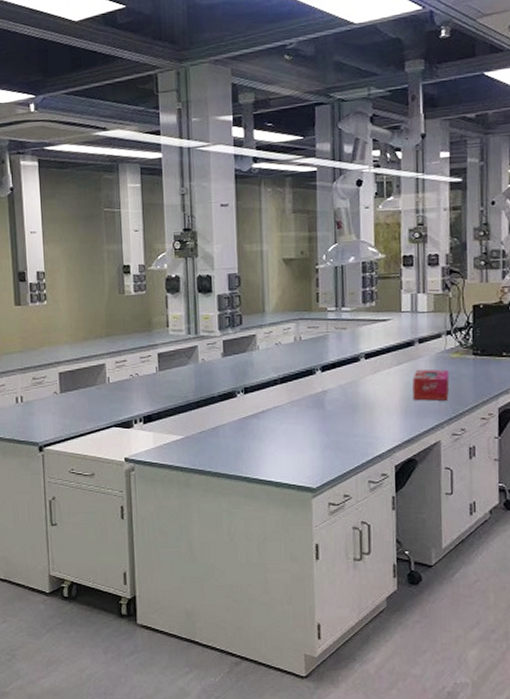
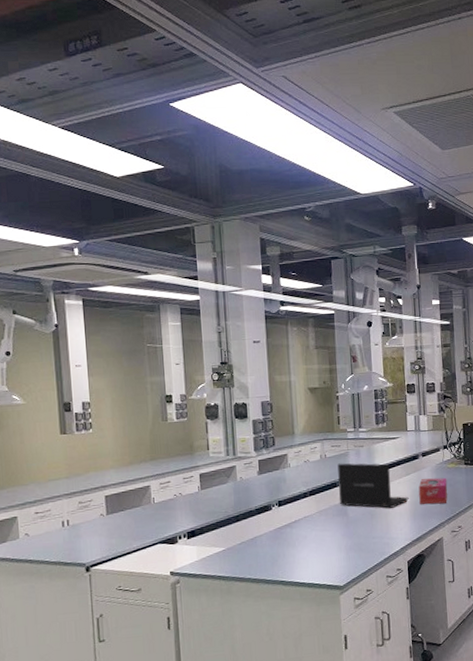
laptop: none [314,347,400,403] -> present [337,463,409,508]

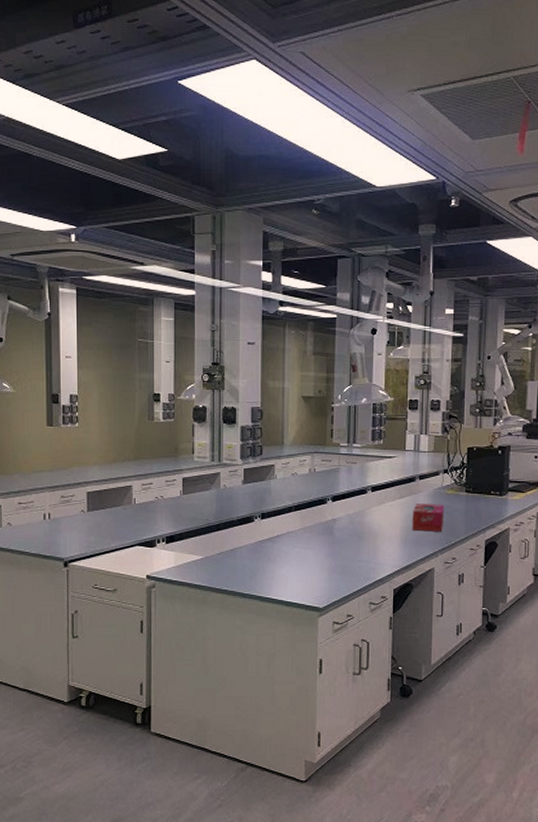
laptop: present [337,463,409,508] -> none [325,479,401,531]

